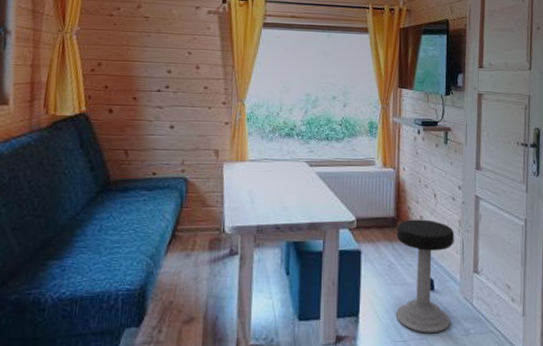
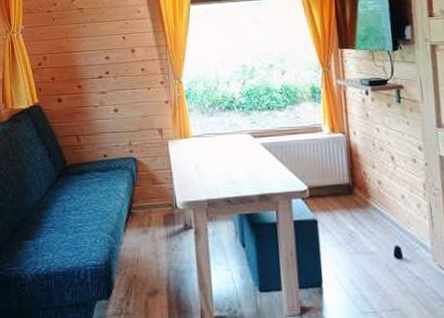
stool: present [395,219,455,334] -> none [353,184,425,304]

